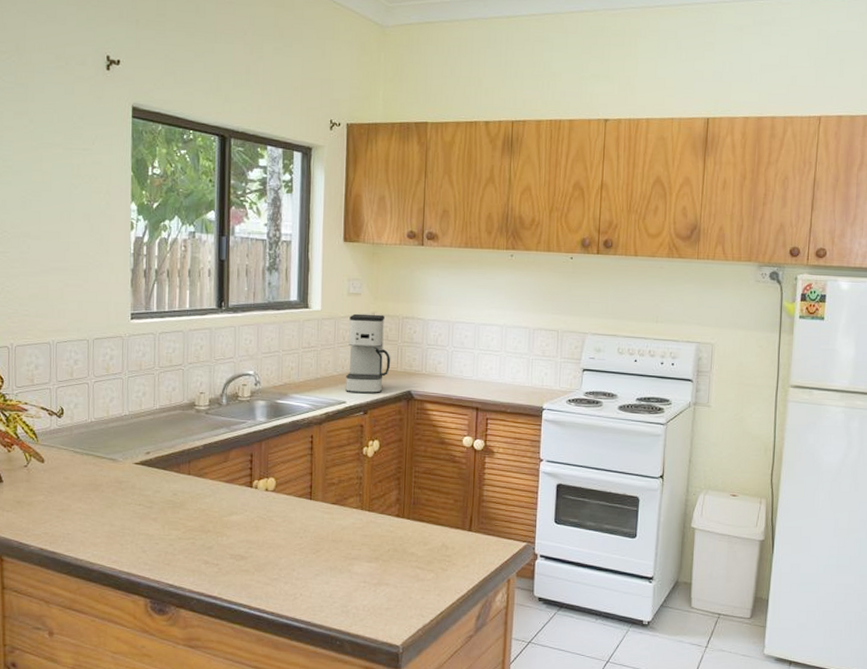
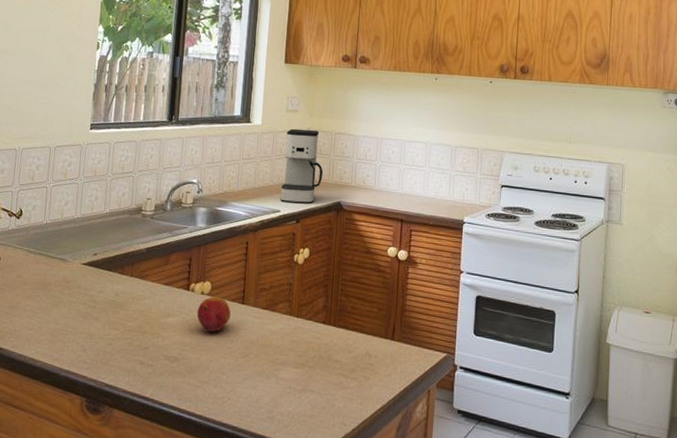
fruit: none [262,492,298,529] -> present [196,296,231,332]

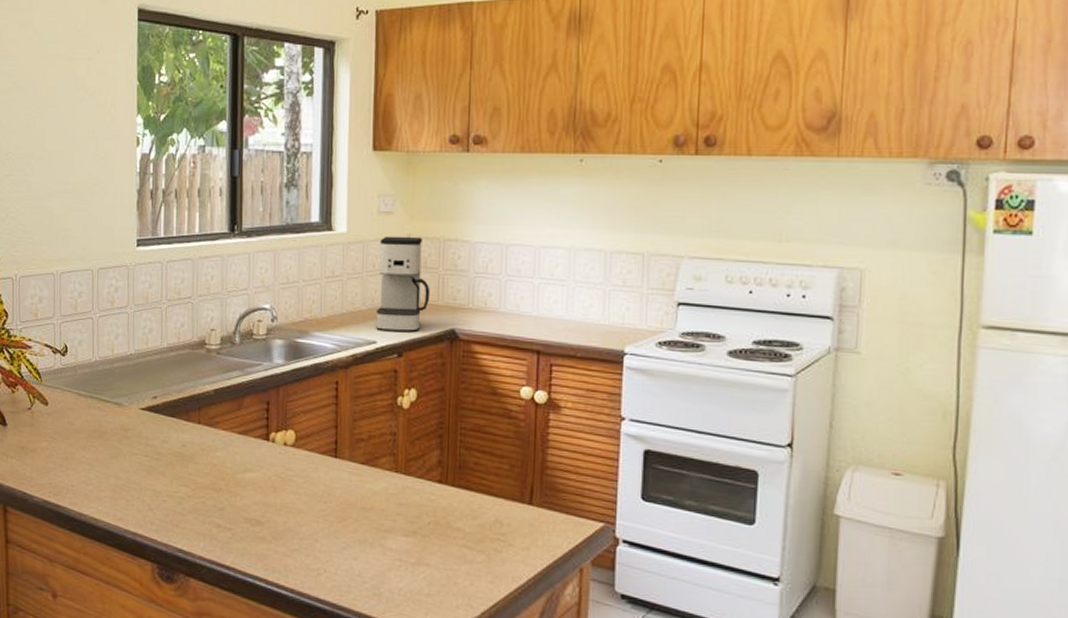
fruit: present [196,296,231,332] -> none [280,447,321,491]

